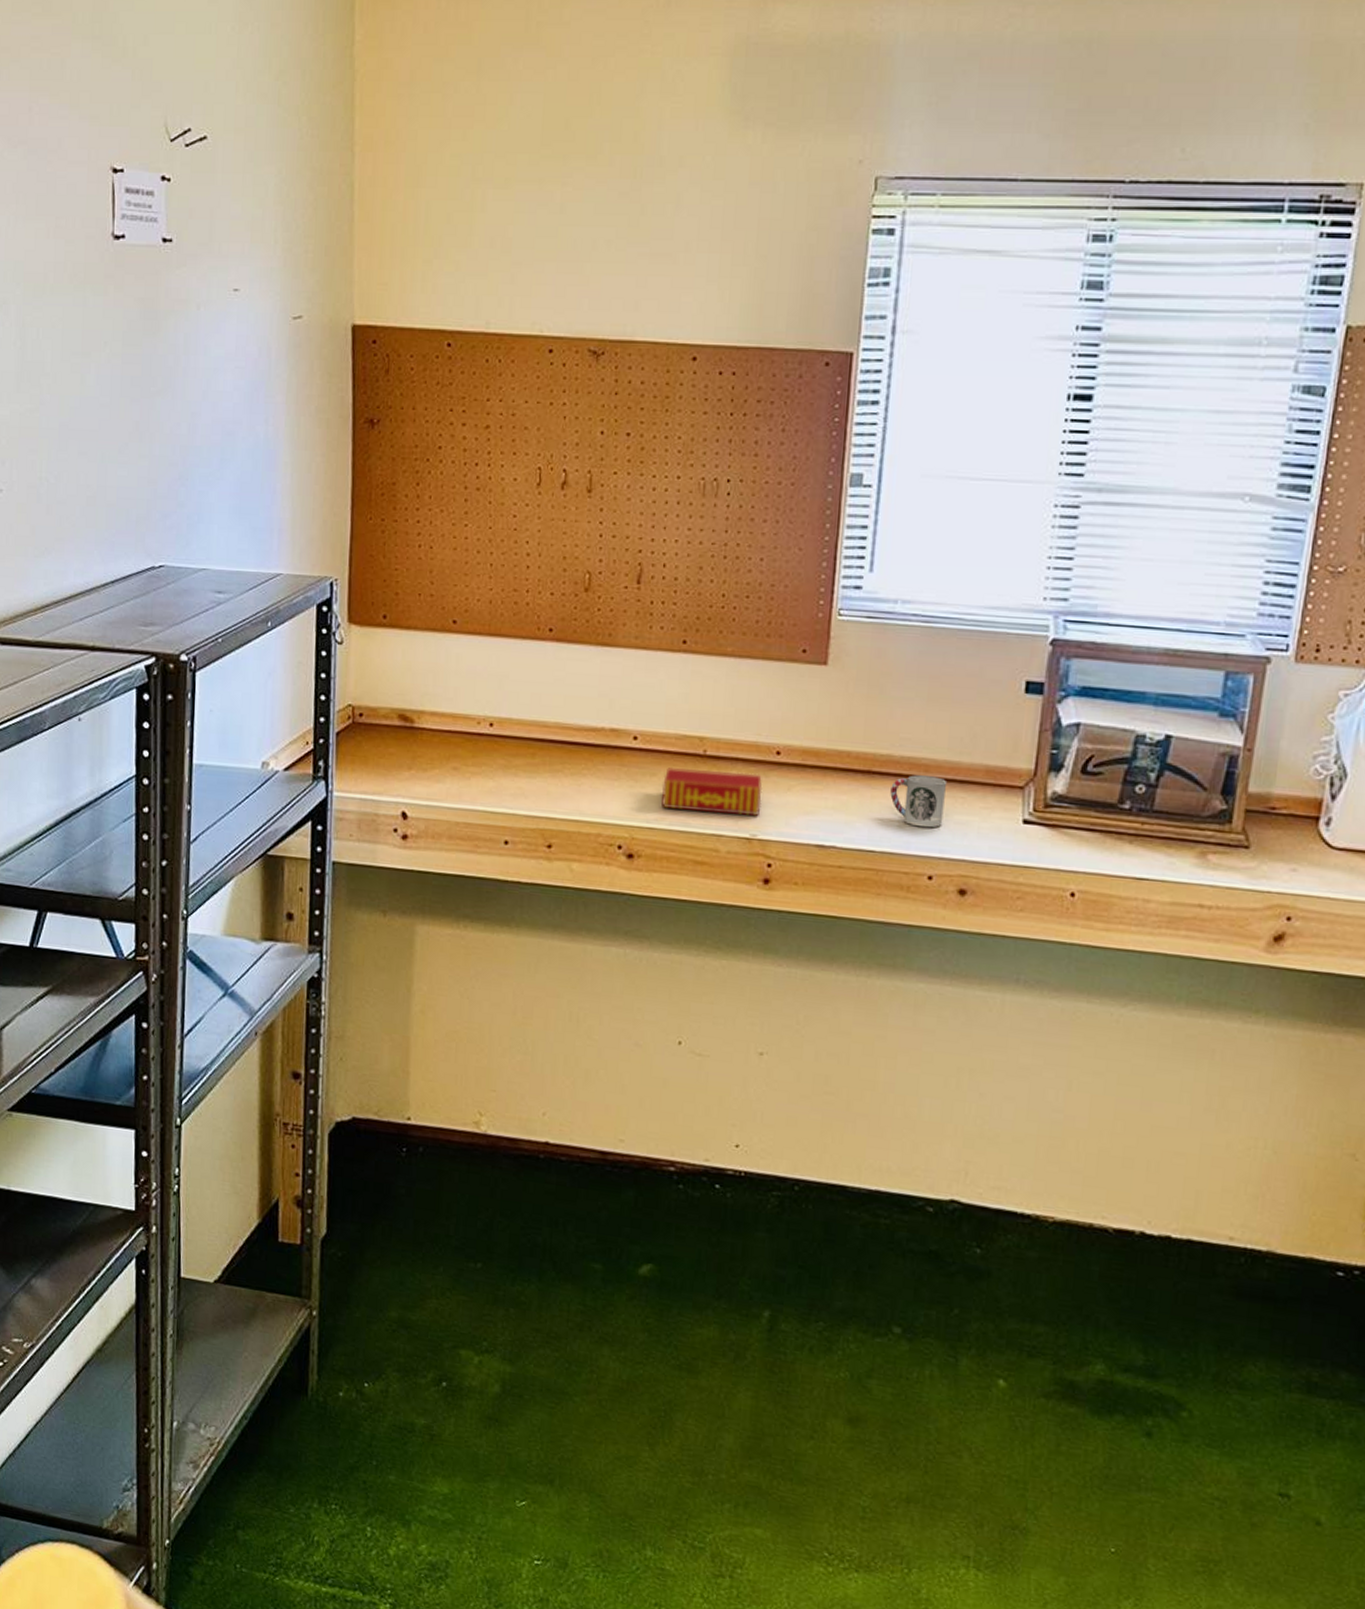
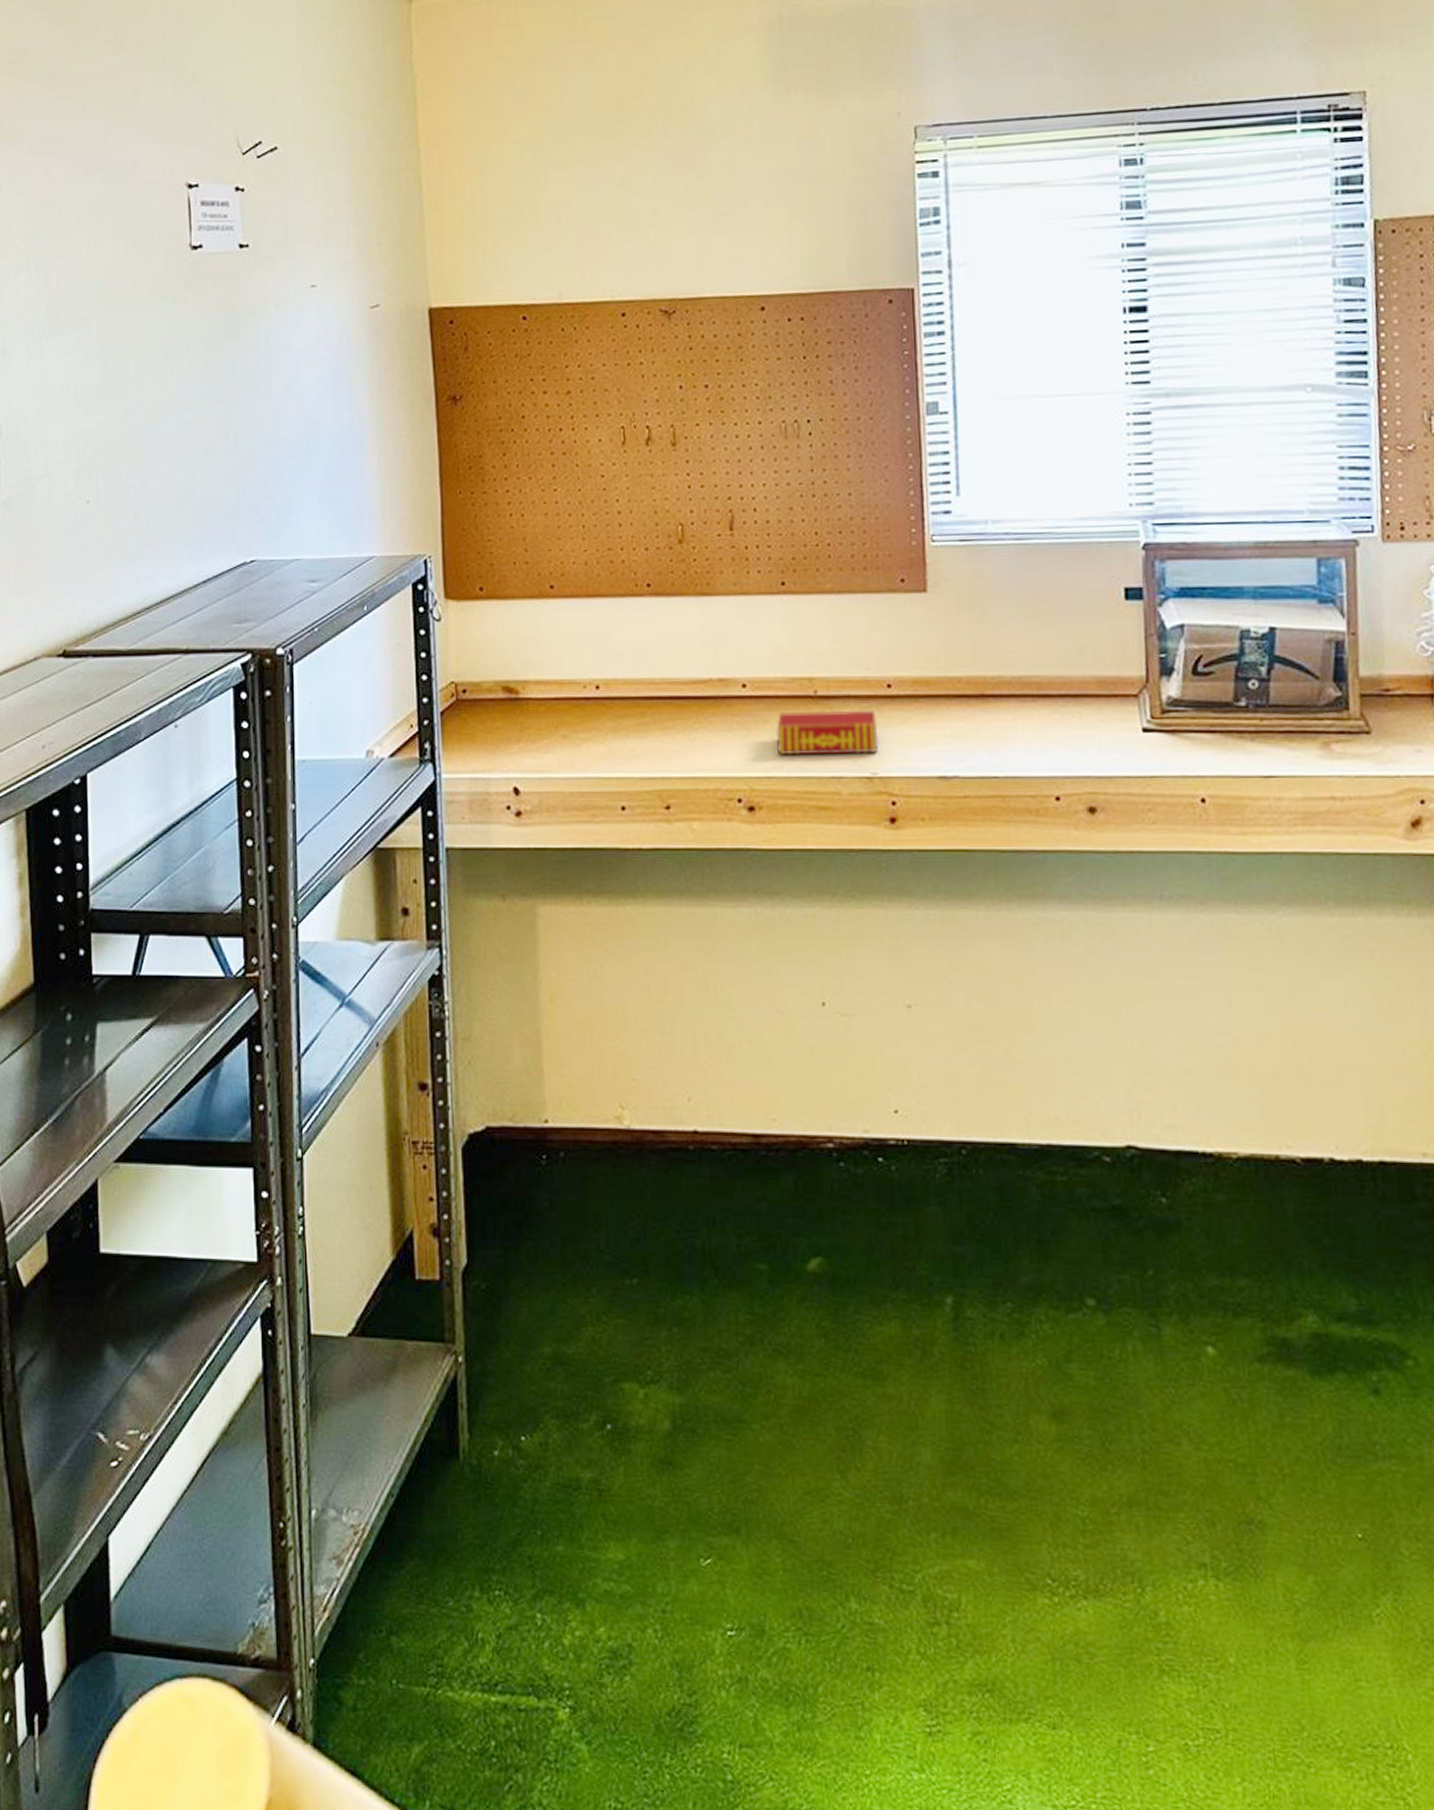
cup: present [890,775,946,828] -> none [1006,693,1063,747]

